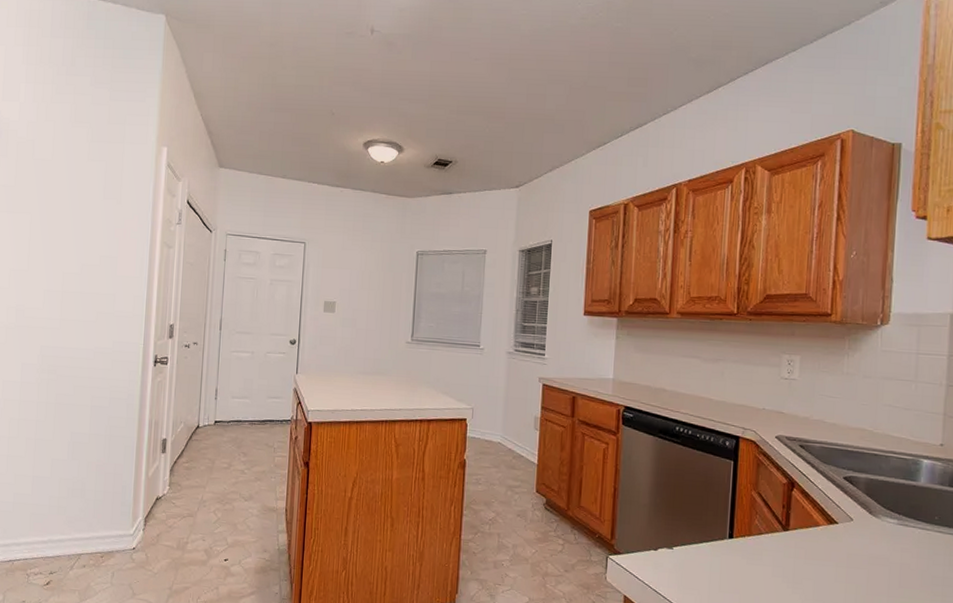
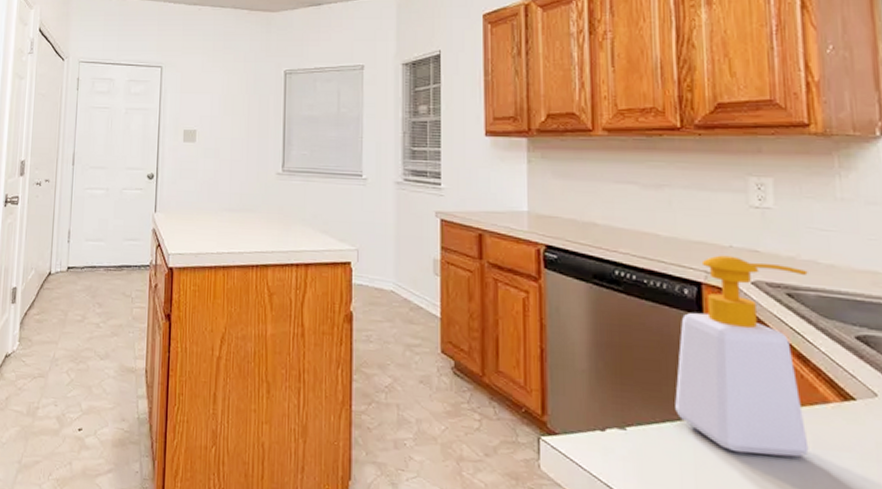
soap bottle: none [710,415,817,566] -> present [675,255,809,458]

